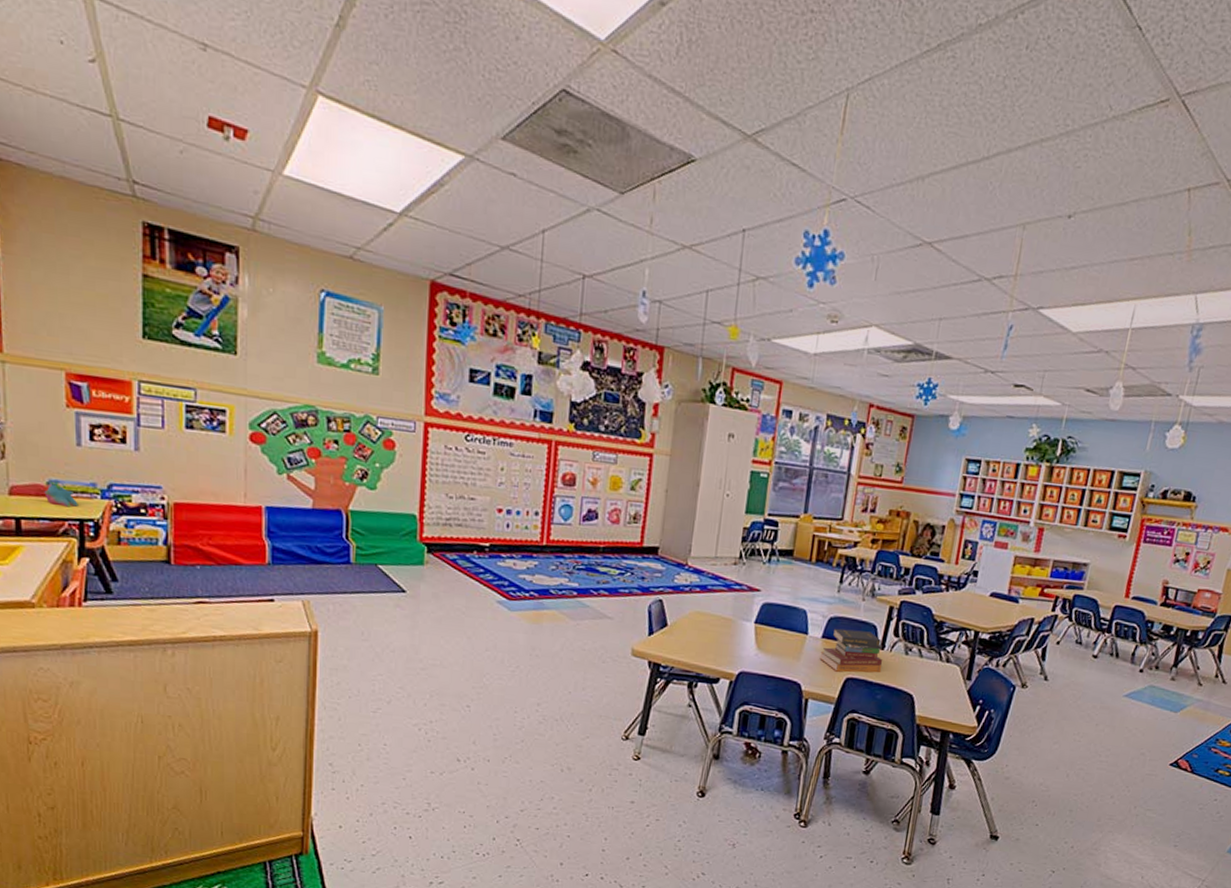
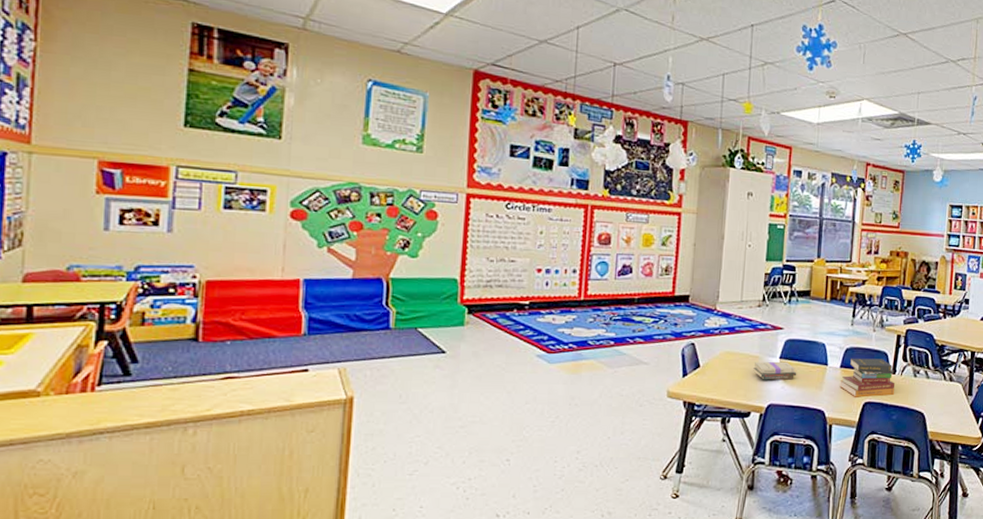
toy figurine: present [44,480,78,508] -> none [63,266,100,291]
books: none [724,625,773,647] -> present [752,361,797,381]

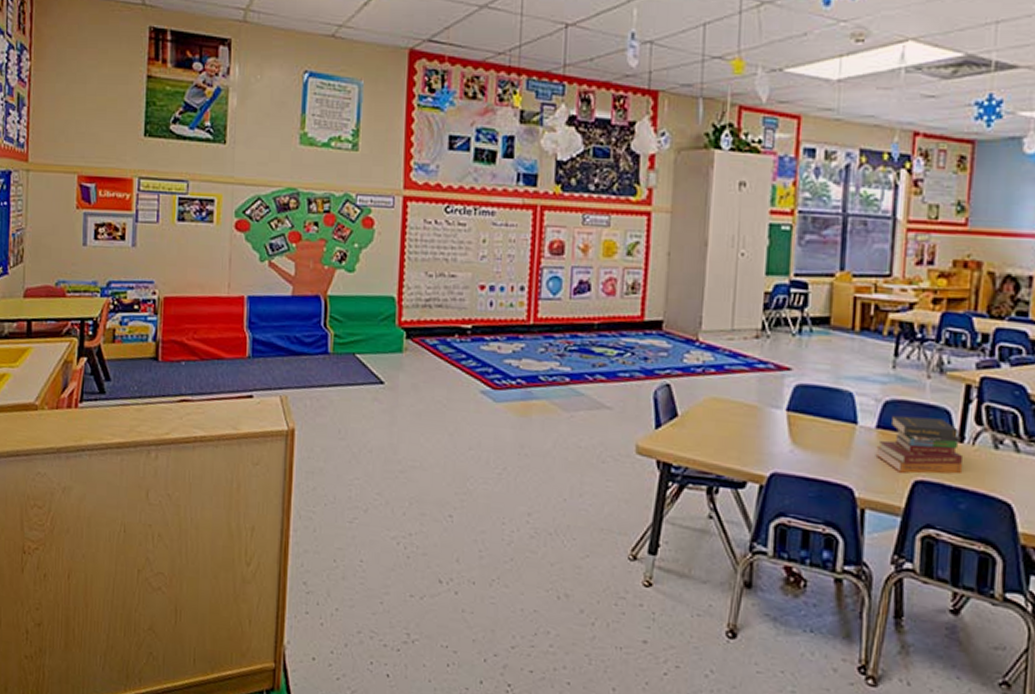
books: present [752,361,797,381] -> none [748,413,812,442]

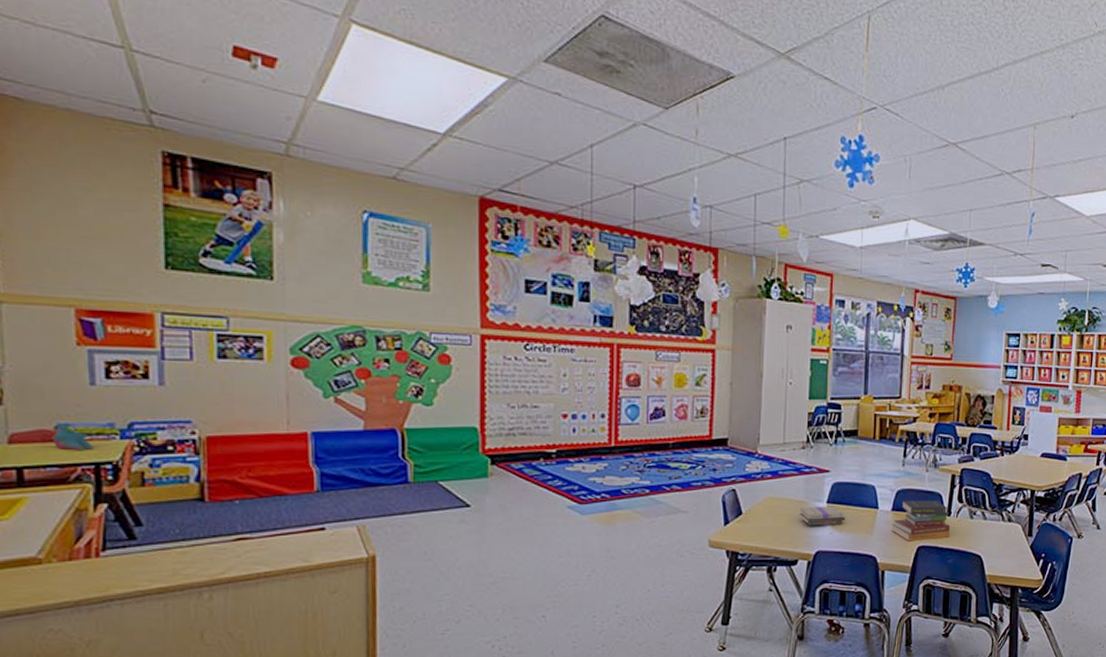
toy figurine: none [53,281,81,307] -> present [51,424,93,451]
books: none [748,413,812,442] -> present [798,506,846,526]

